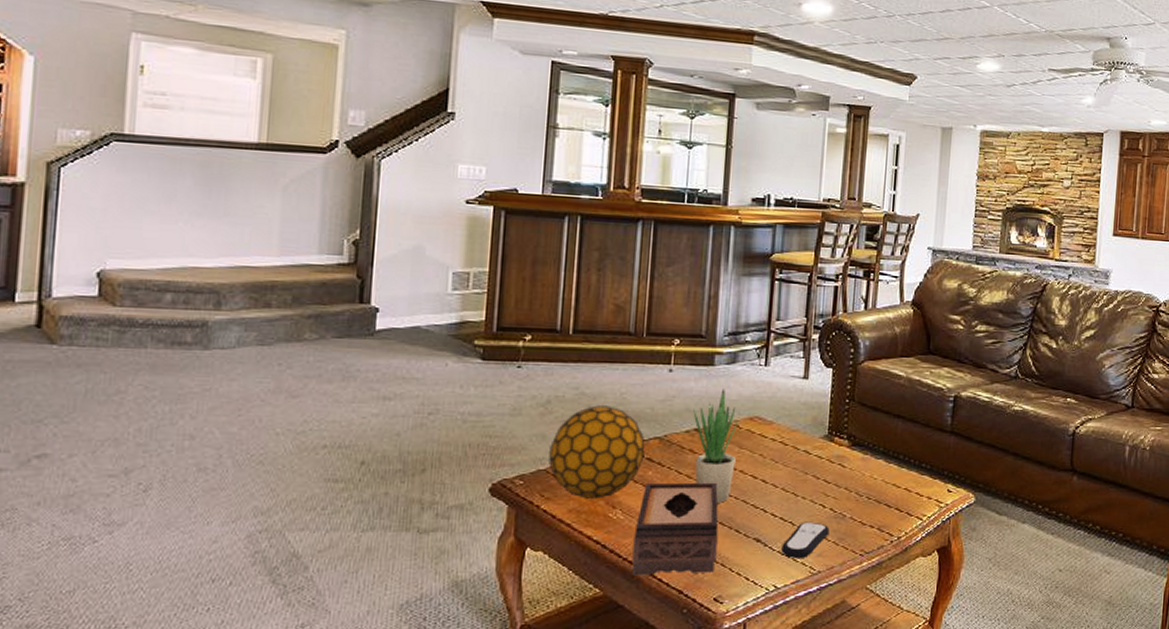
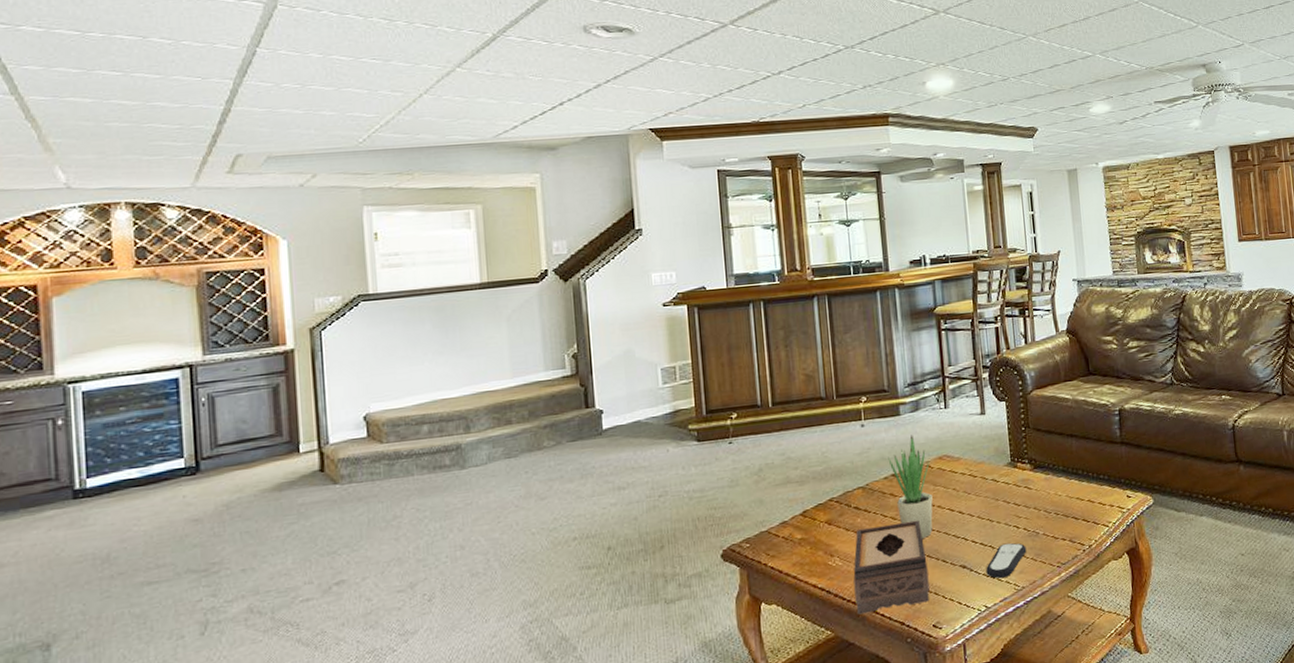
decorative ball: present [548,405,645,499] -> none [767,465,852,552]

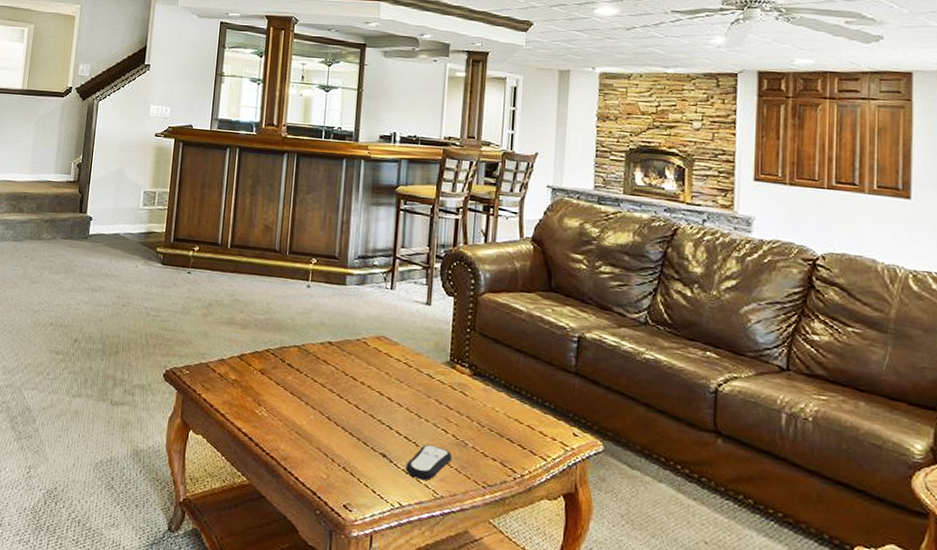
tissue box: present [853,519,930,615] -> none [273,387,349,480]
potted plant: present [888,434,933,538] -> none [327,307,367,414]

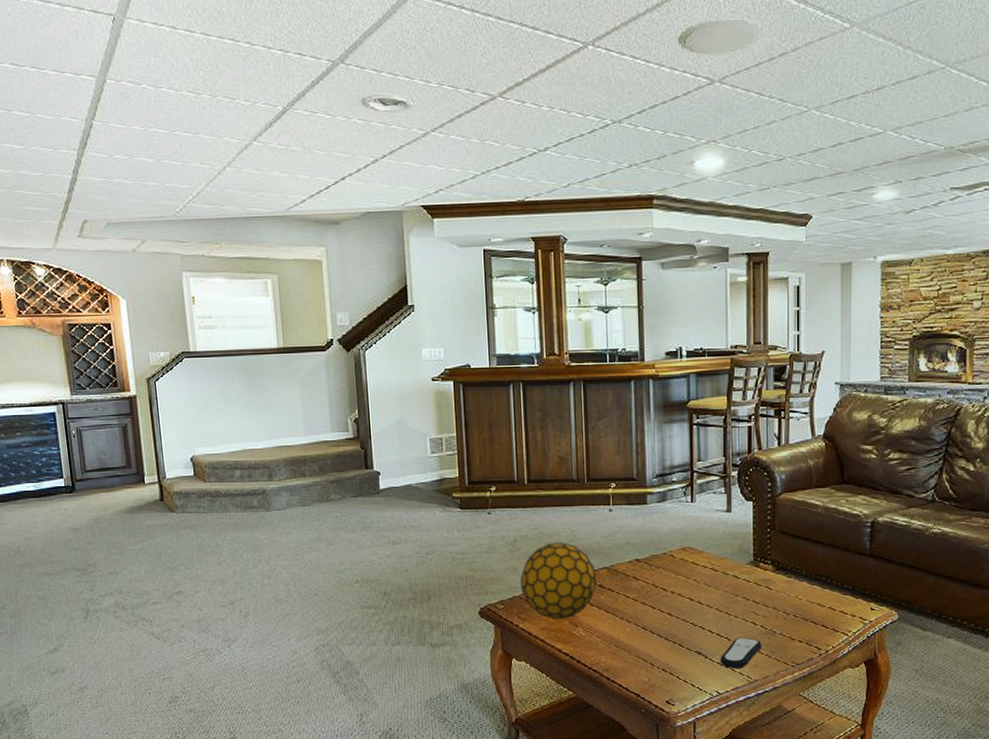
decorative ball: none [209,311,286,395] -> present [520,542,597,619]

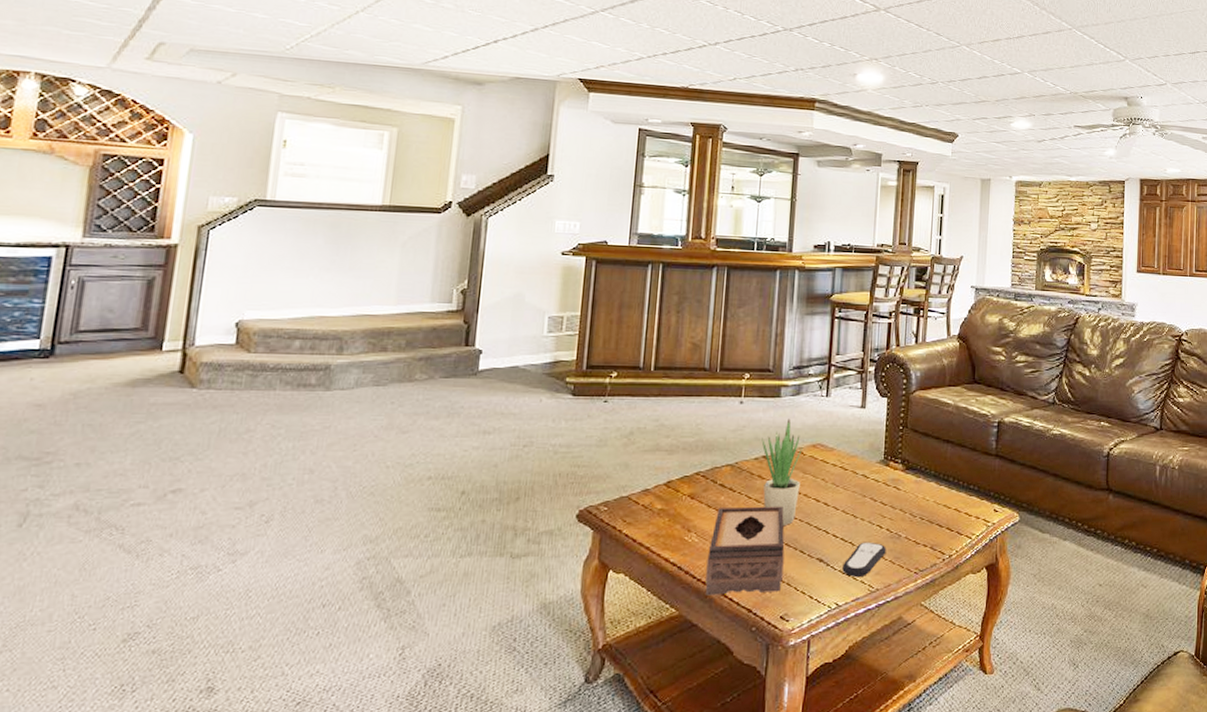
decorative ball: present [520,542,597,619] -> none [630,436,718,523]
tissue box: none [595,604,665,682] -> present [705,506,785,596]
potted plant: none [633,524,674,622] -> present [761,418,803,525]

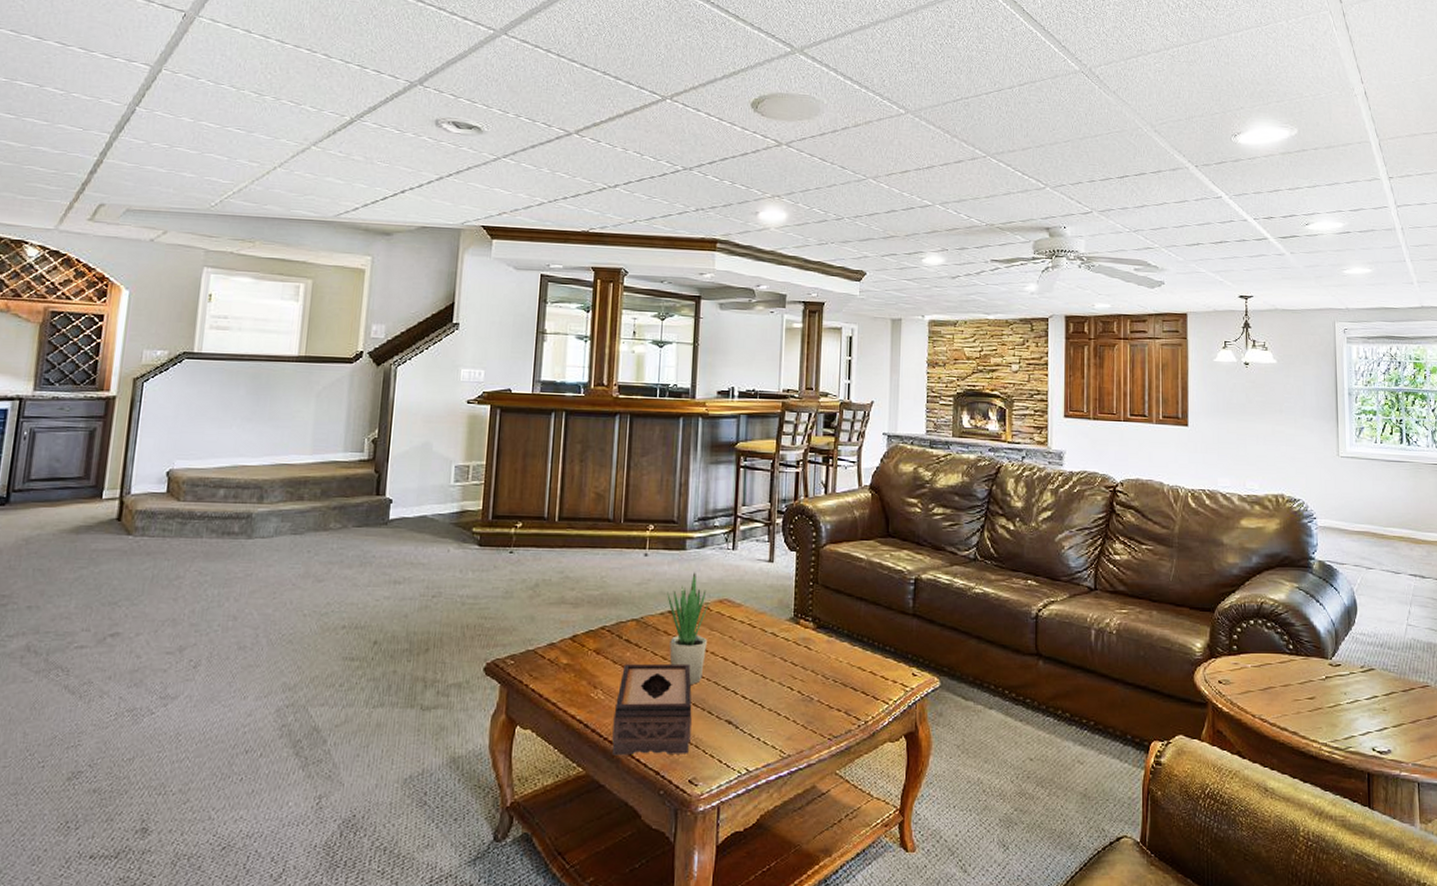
remote control: present [842,542,886,577] -> none [752,704,798,741]

